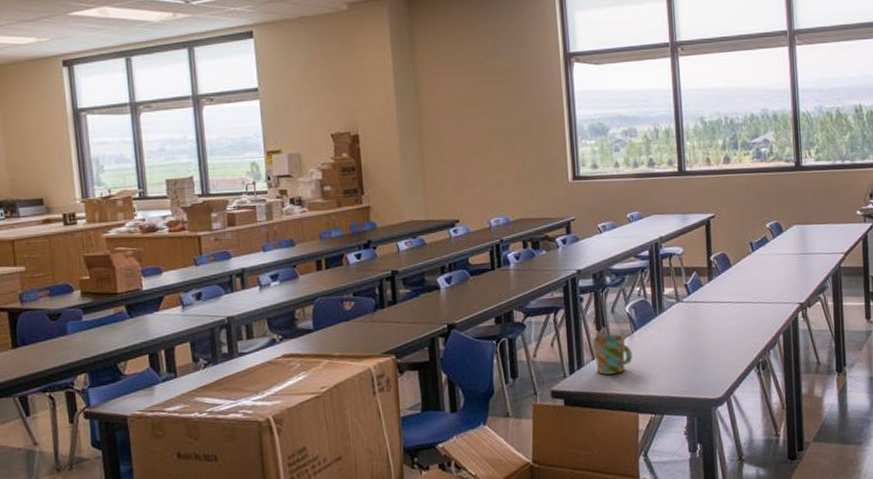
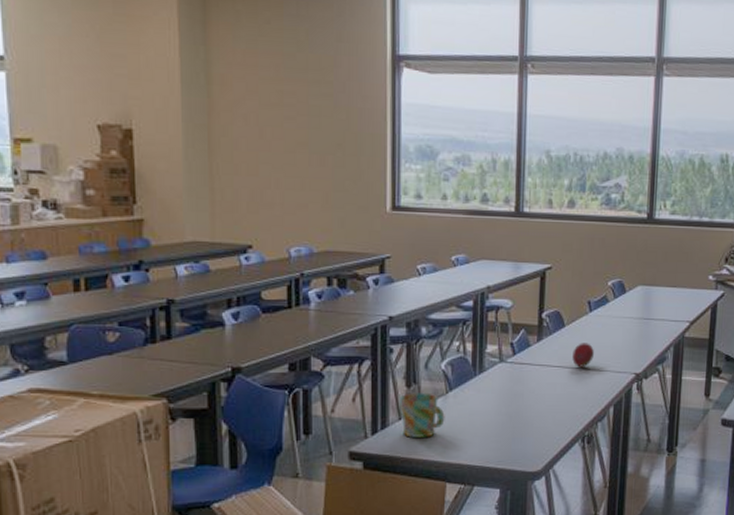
fruit: none [741,279,760,302] -> present [572,343,594,367]

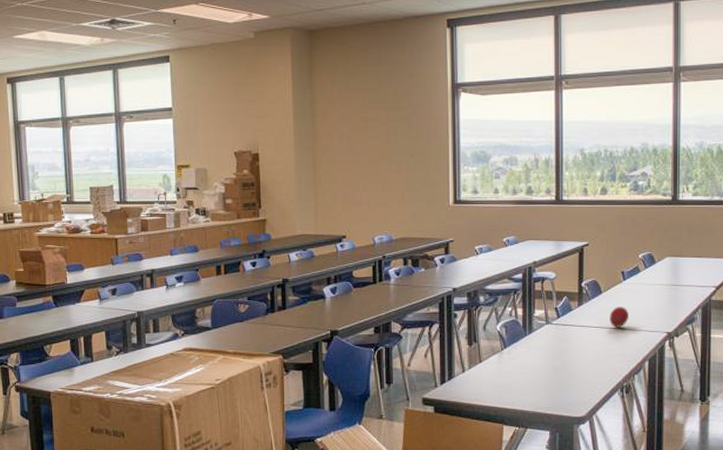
mug: present [400,392,445,438] -> none [463,350,501,387]

